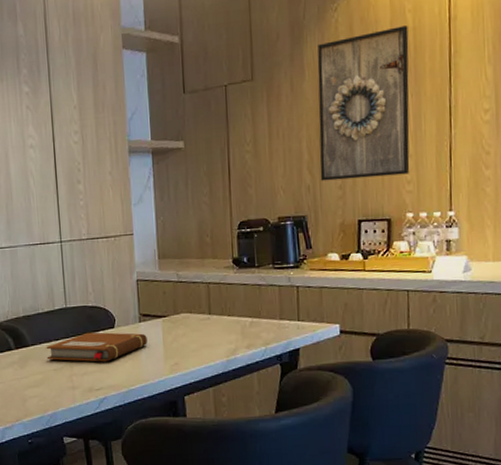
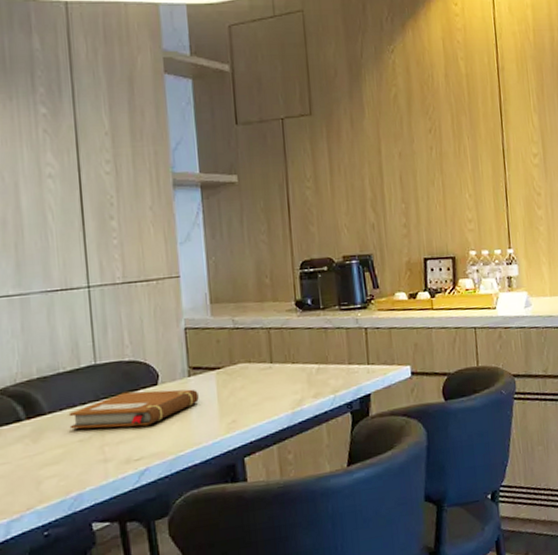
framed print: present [317,25,410,181] -> none [376,72,470,219]

